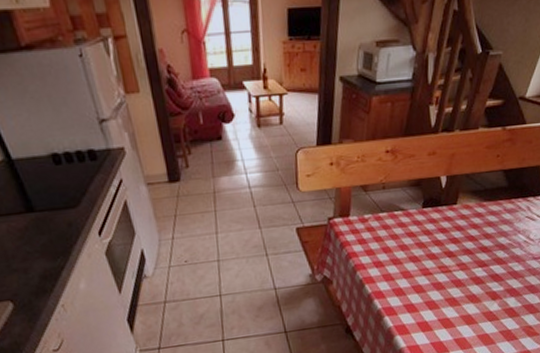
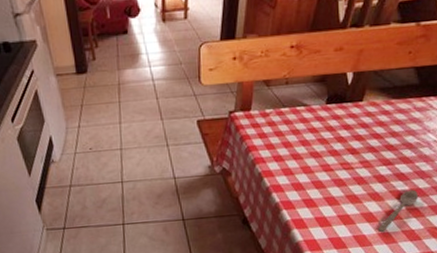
spoon: none [477,290,513,335] -> present [378,189,419,233]

